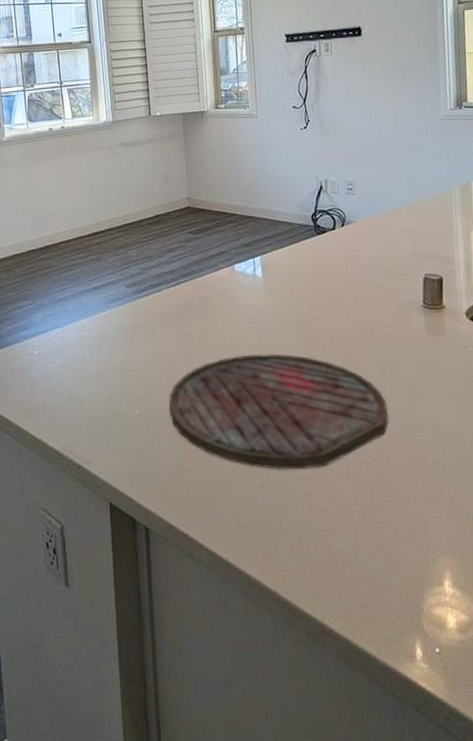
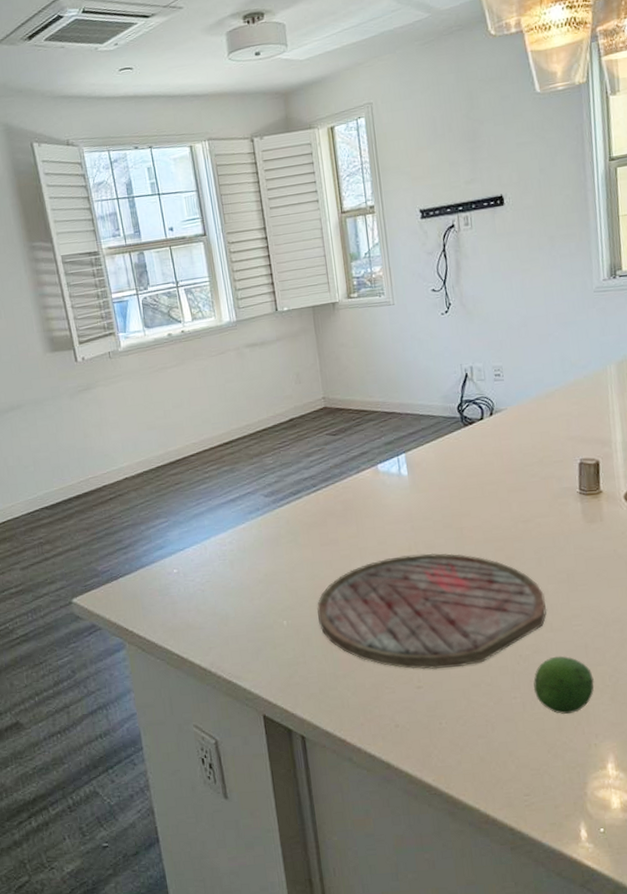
fruit: none [373,465,433,525] -> present [533,656,595,714]

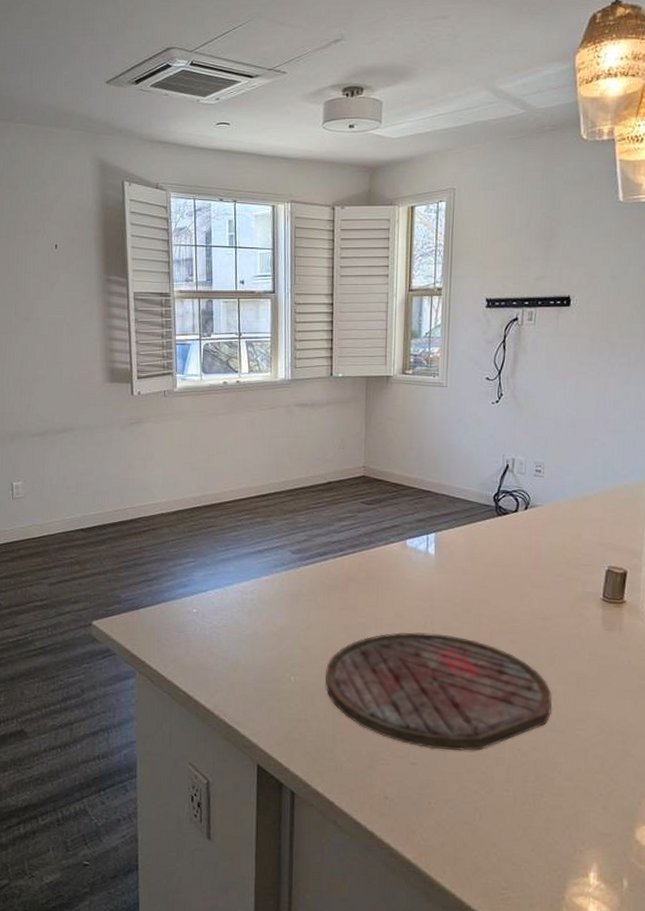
fruit: present [533,656,595,714] -> none [526,756,589,816]

